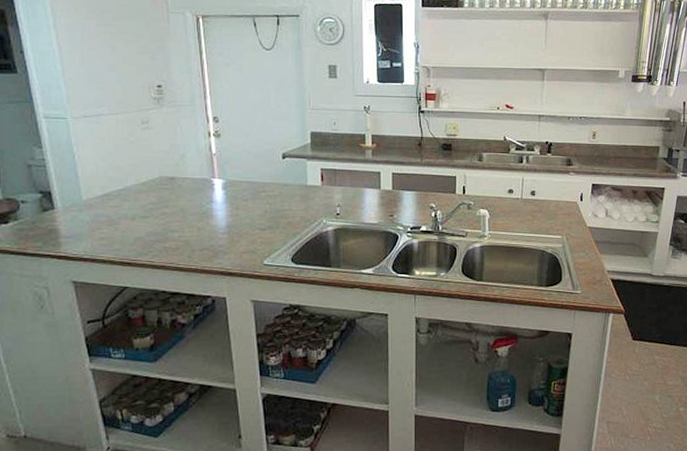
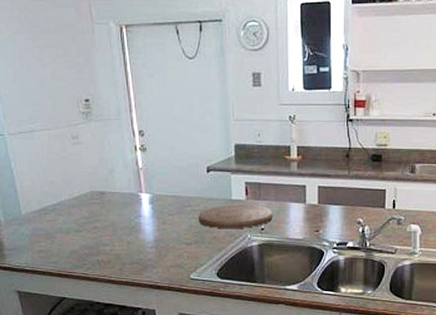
cutting board: none [273,190,348,213] -> present [198,204,272,228]

